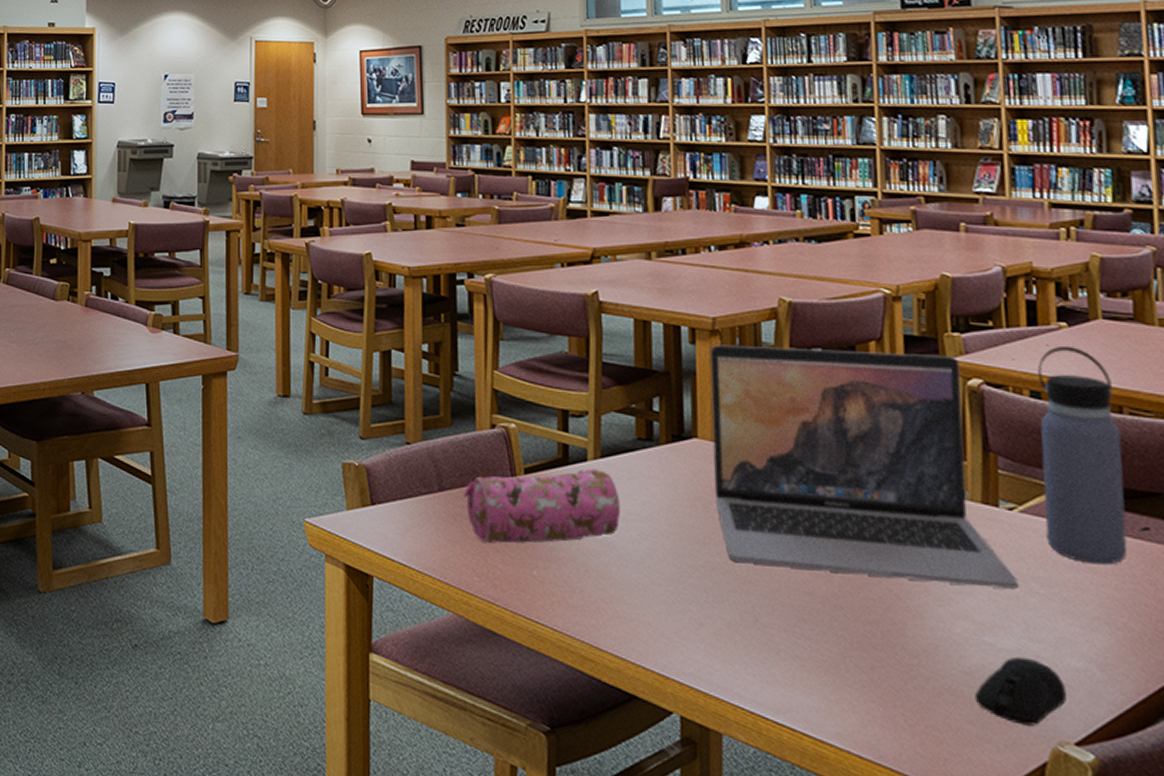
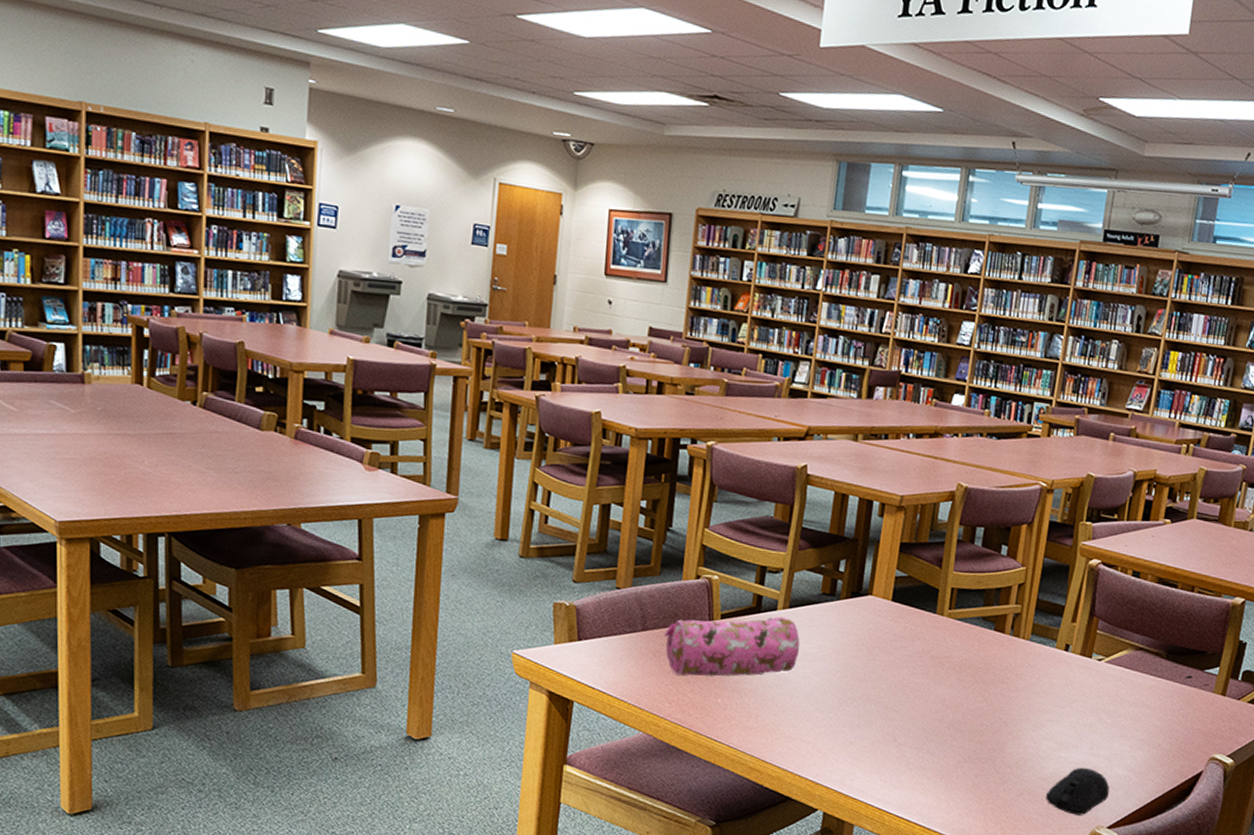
laptop: present [710,344,1020,589] -> none [878,518,1094,719]
water bottle: present [1037,345,1128,565] -> none [1120,537,1192,703]

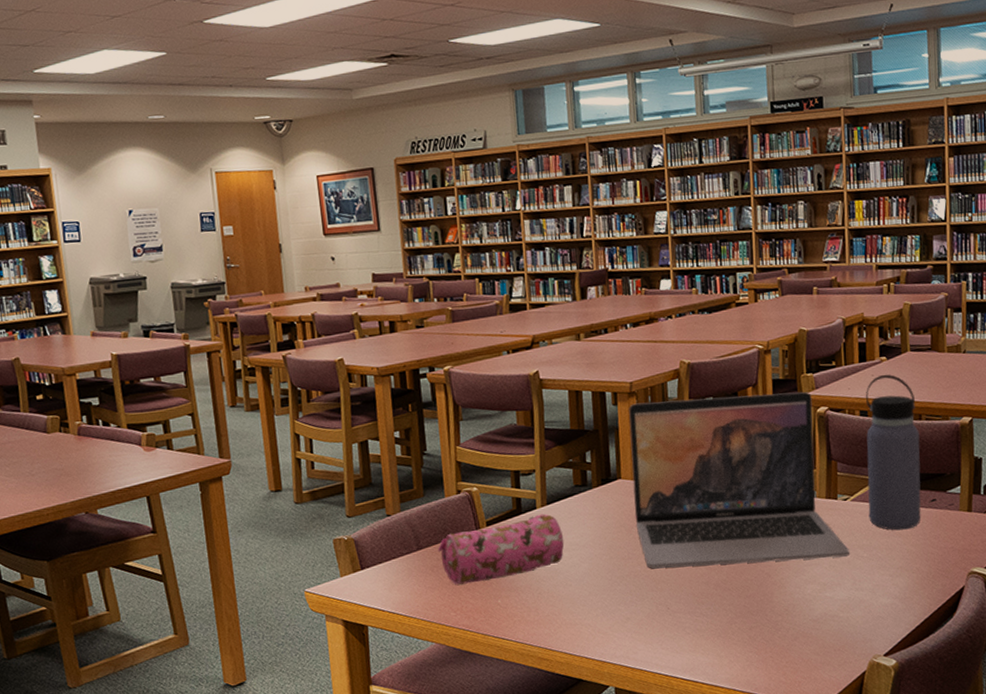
laptop: none [878,518,1094,719] -> present [629,392,850,569]
computer mouse: present [1045,767,1110,816] -> none [819,602,880,649]
water bottle: none [1120,537,1192,703] -> present [865,374,921,531]

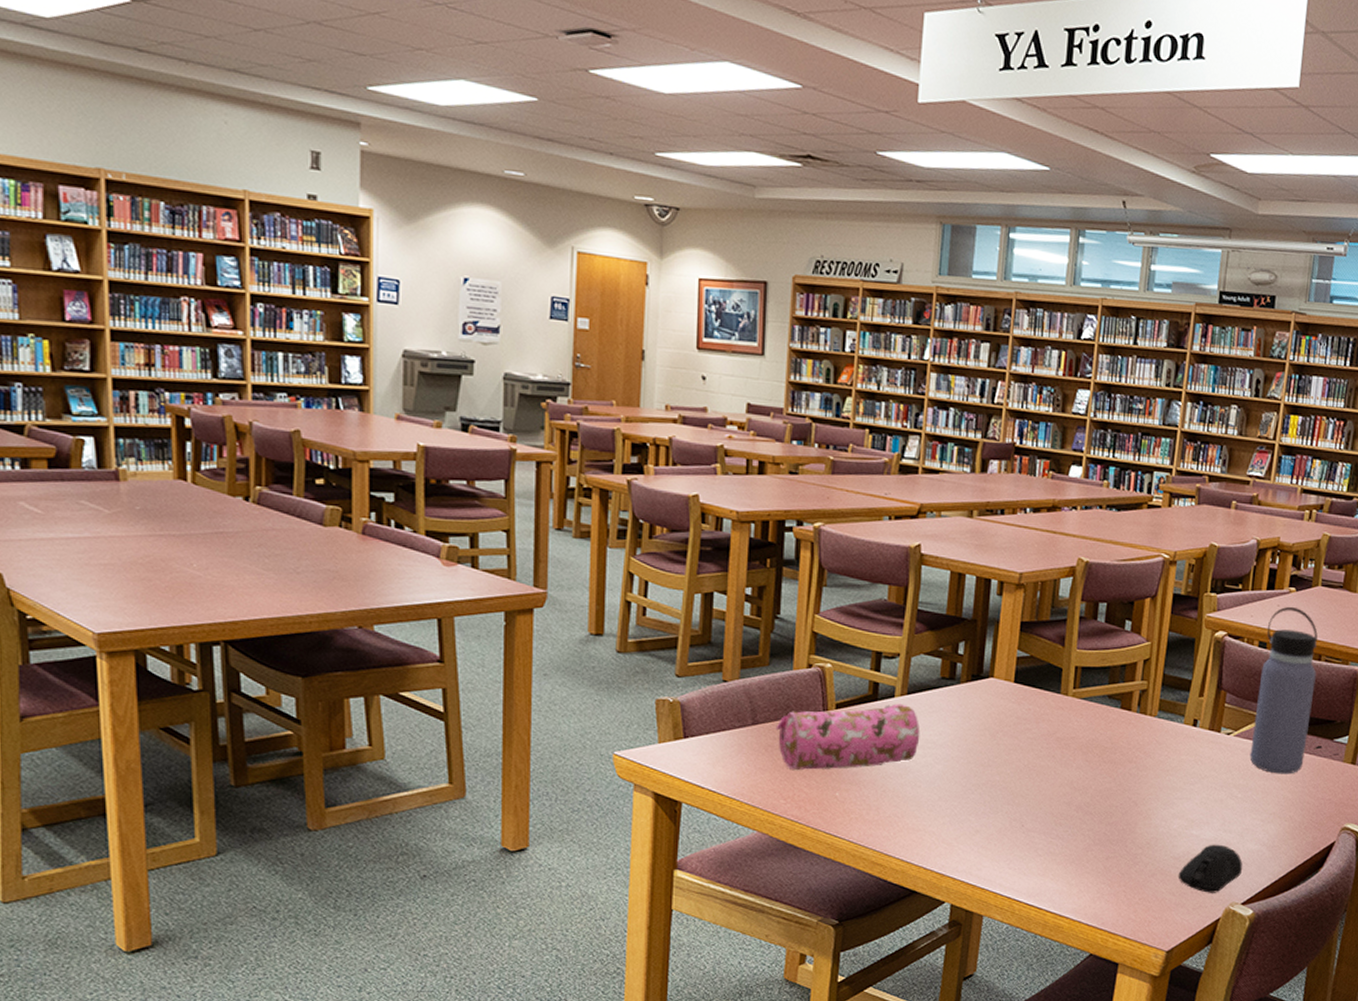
laptop: present [629,392,850,569] -> none [1001,597,1225,794]
computer mouse: none [819,602,880,649] -> present [1178,844,1243,893]

